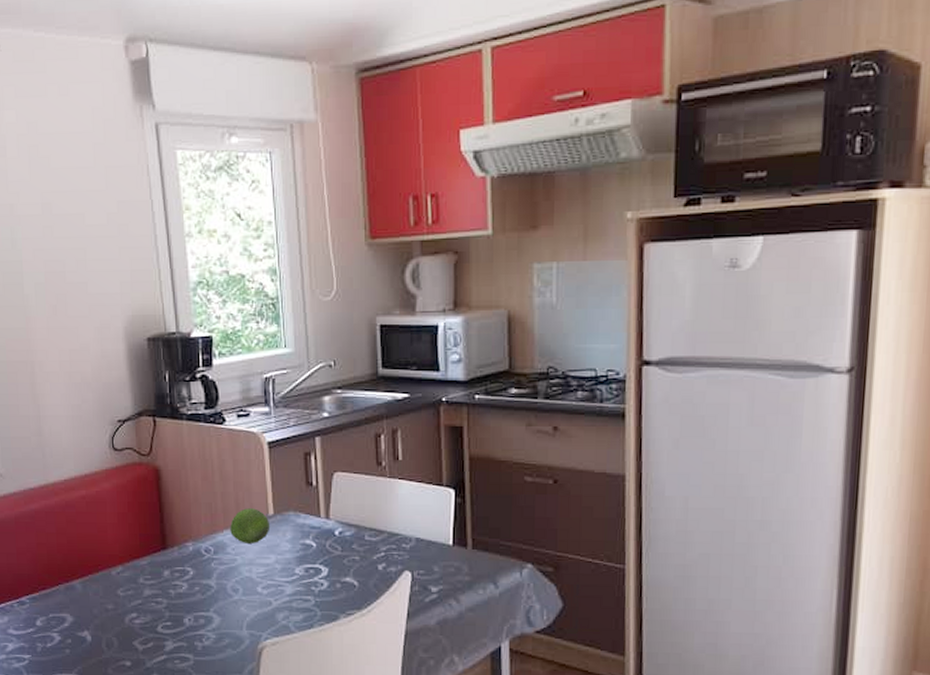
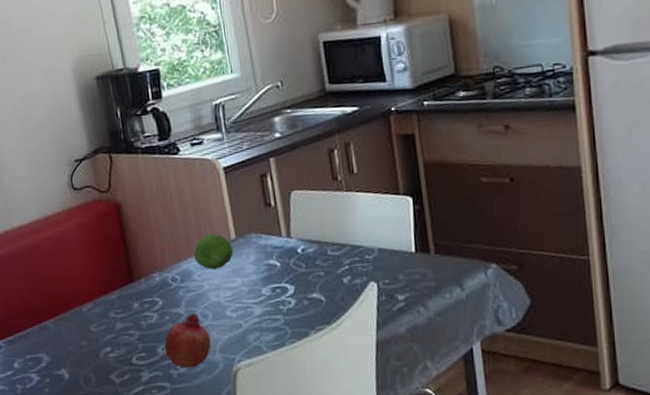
fruit: none [191,587,239,641] -> present [164,313,211,368]

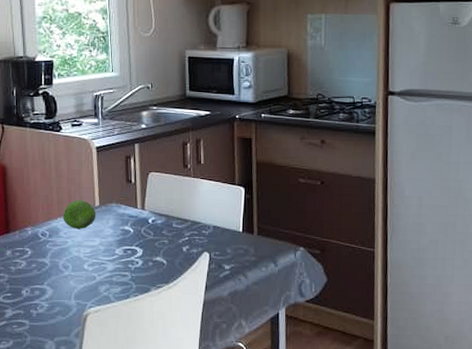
fruit: present [164,313,211,368] -> none [28,264,68,310]

